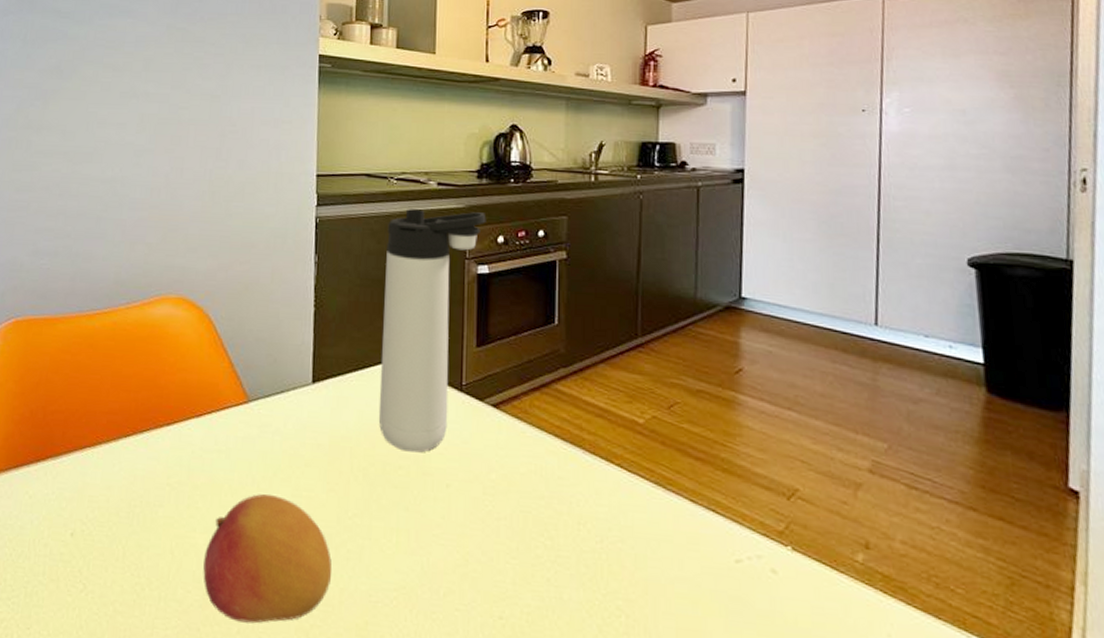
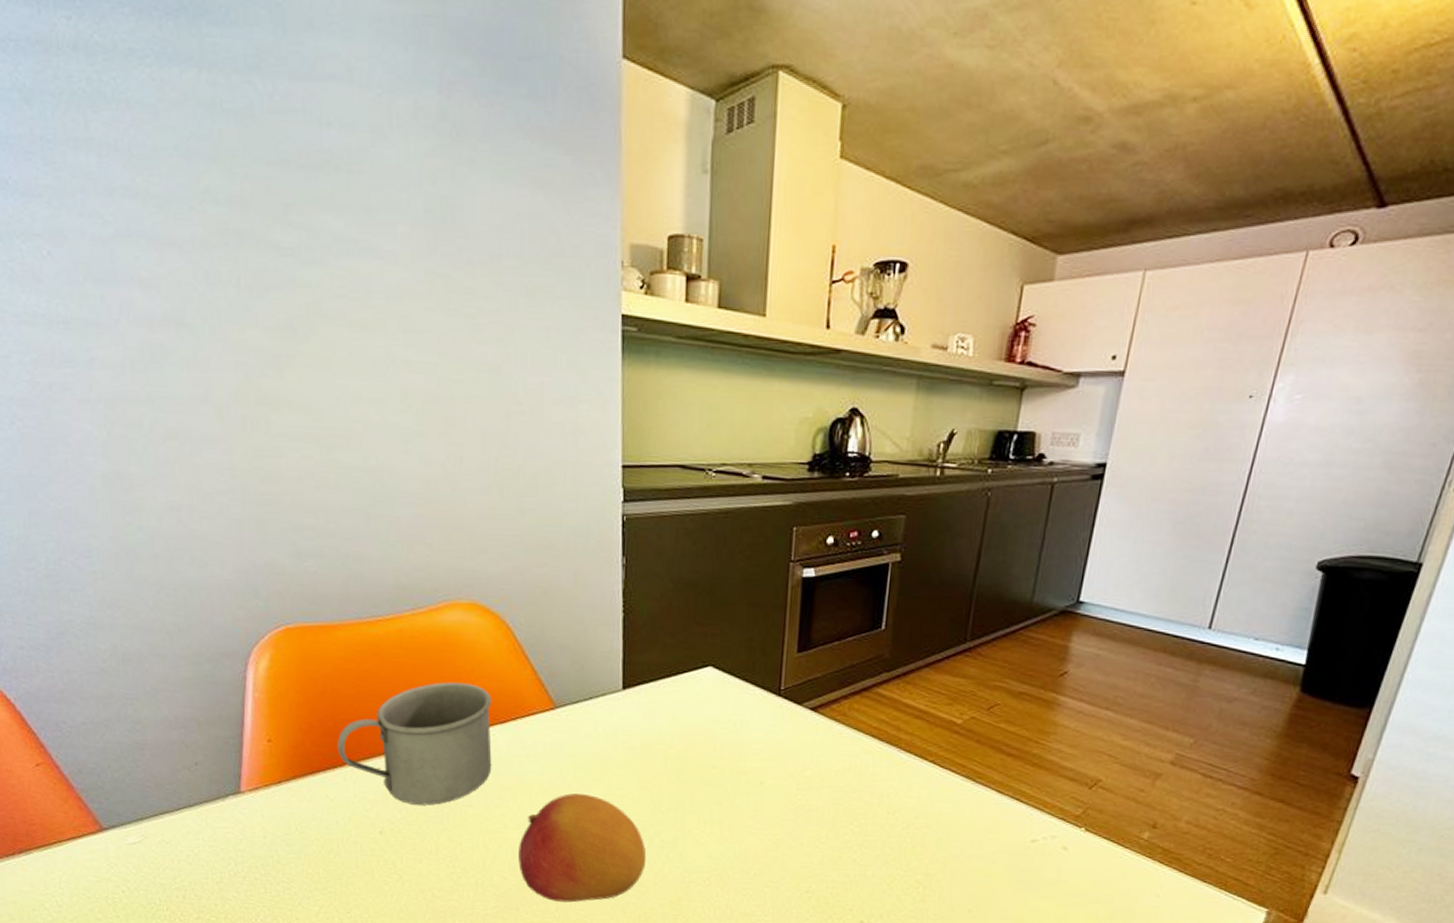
mug: none [43,374,191,505] -> present [337,682,492,806]
thermos bottle: present [378,209,486,453] -> none [692,506,816,754]

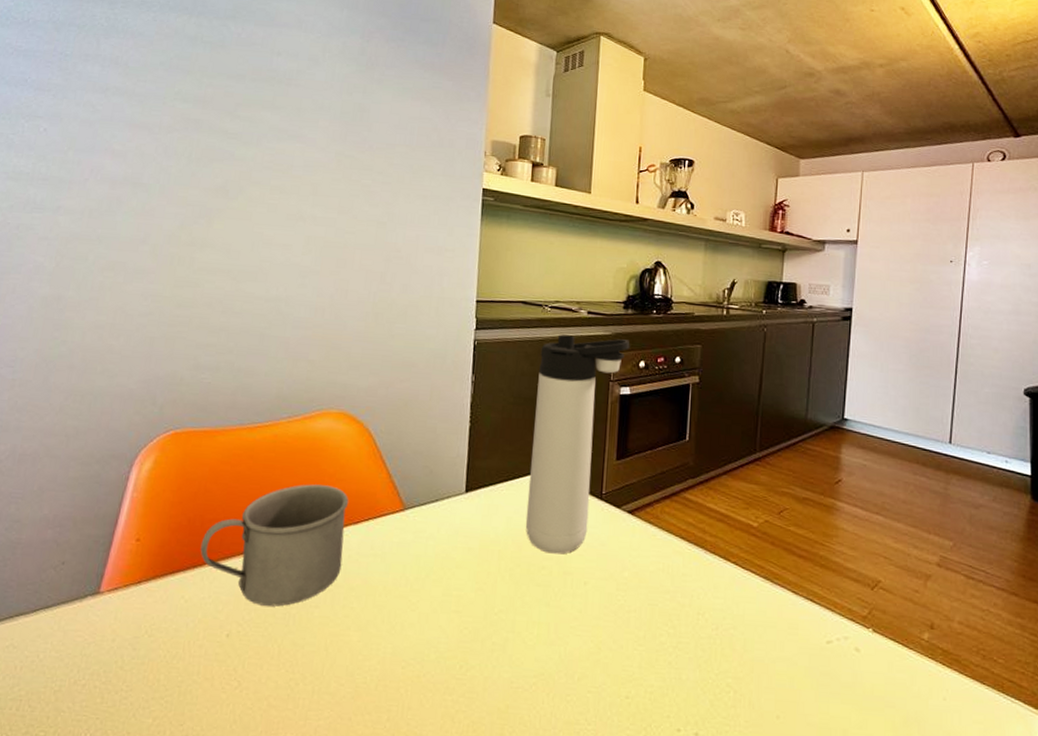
fruit: present [518,793,647,903] -> none [356,594,478,712]
thermos bottle: none [692,506,816,754] -> present [525,334,630,554]

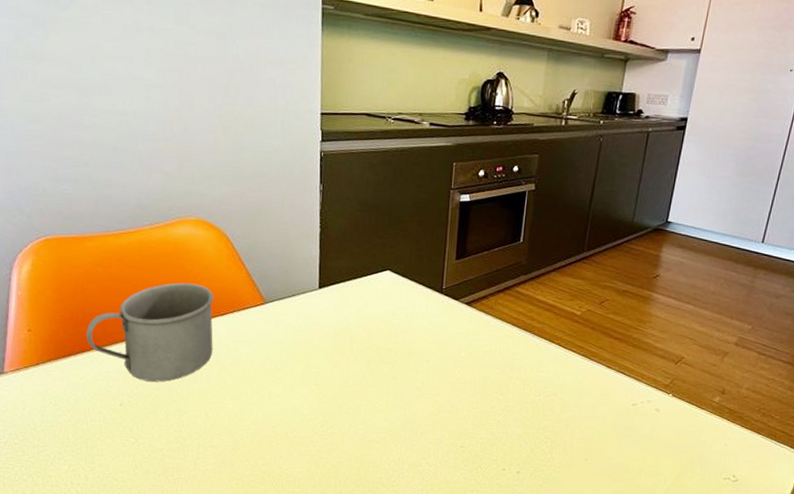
thermos bottle: present [525,334,630,554] -> none [374,145,471,339]

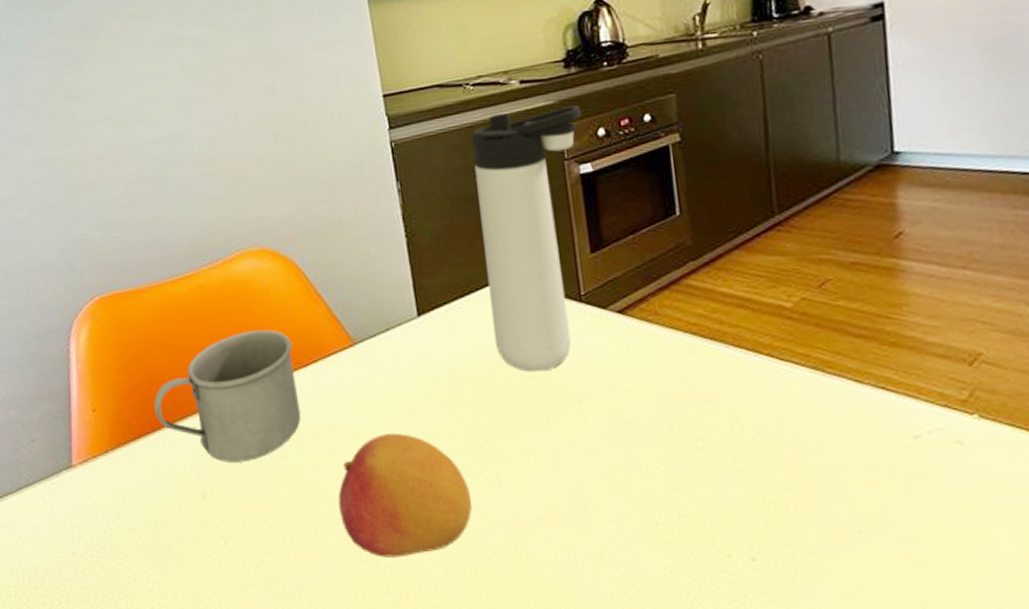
fruit: none [233,371,336,459] -> present [338,433,472,558]
thermos bottle: none [374,145,471,339] -> present [471,105,582,372]

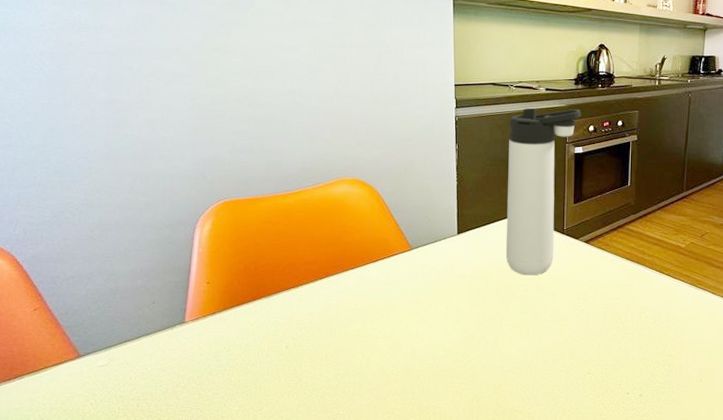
mug: present [154,330,301,462] -> none [257,235,368,325]
fruit: present [338,433,472,558] -> none [385,310,476,392]

